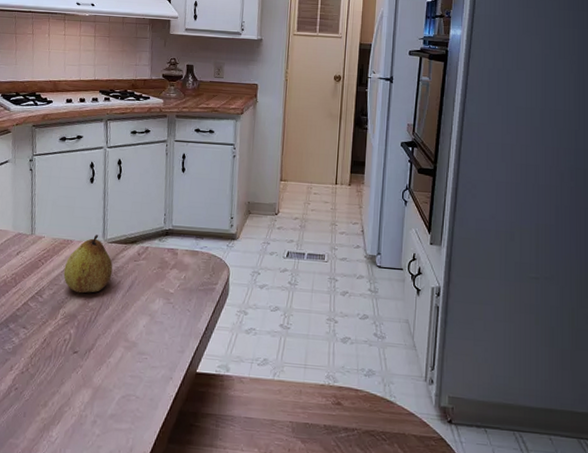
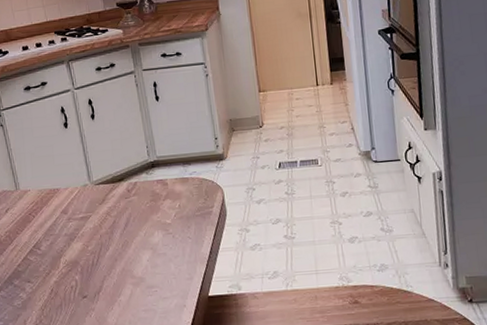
fruit: present [63,235,113,294] -> none [56,179,106,240]

